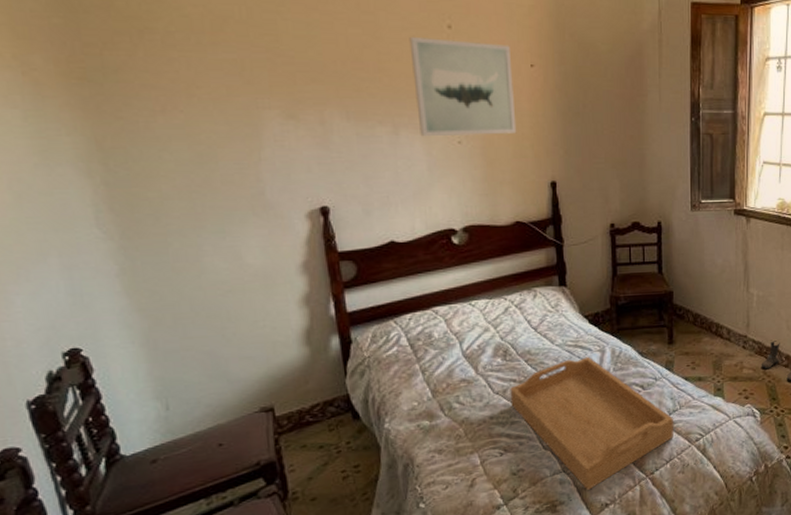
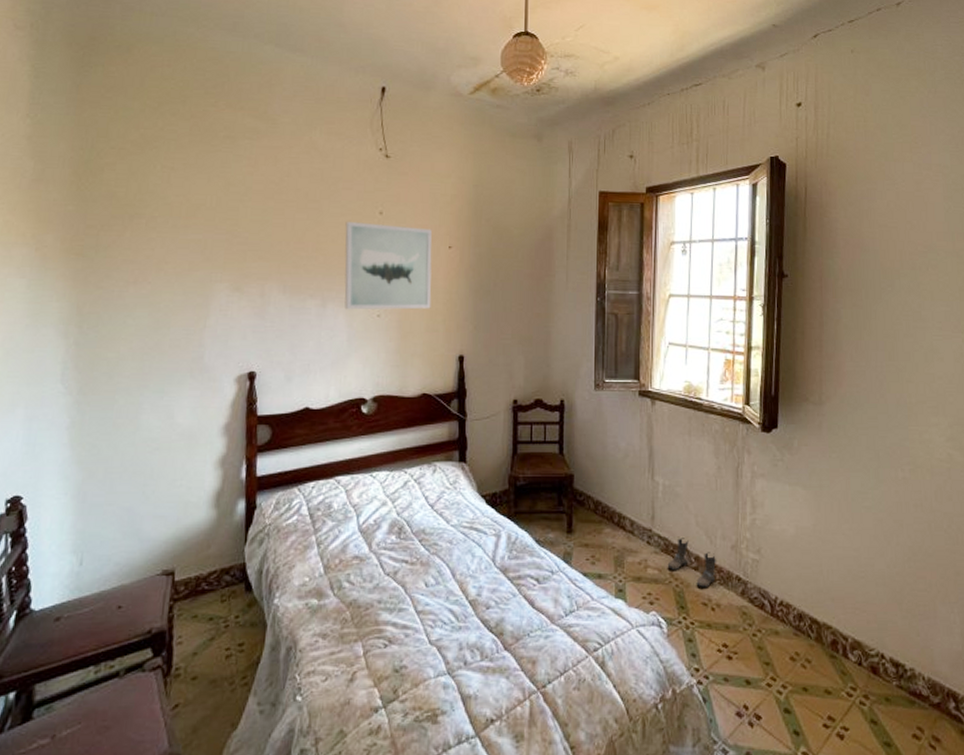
serving tray: present [510,356,673,491] -> none [400,541,569,701]

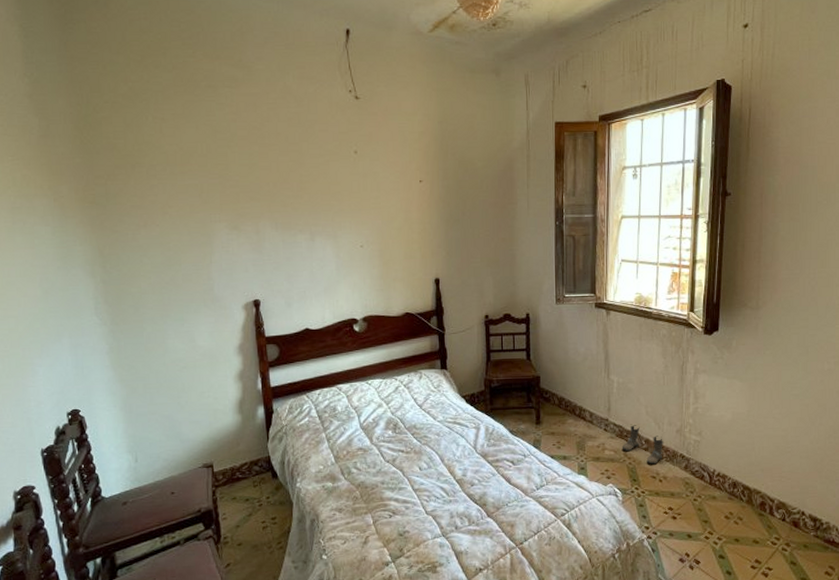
wall art: present [344,222,432,310] -> none [324,162,408,242]

